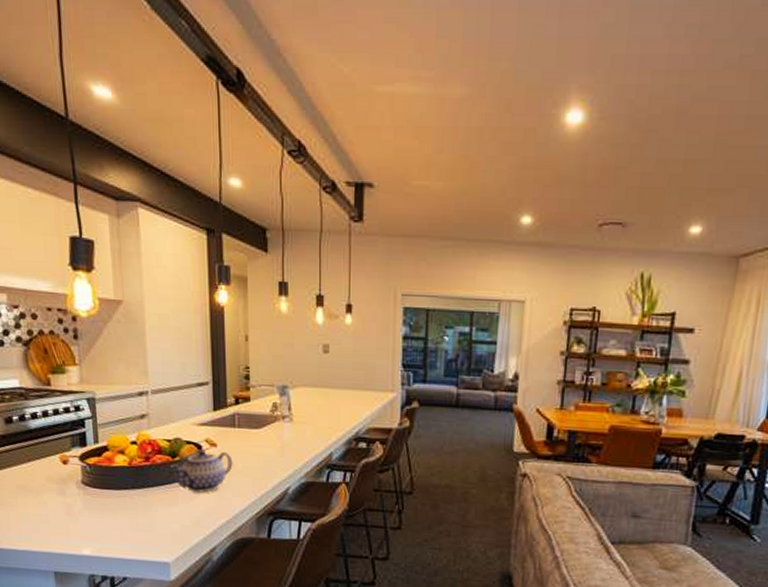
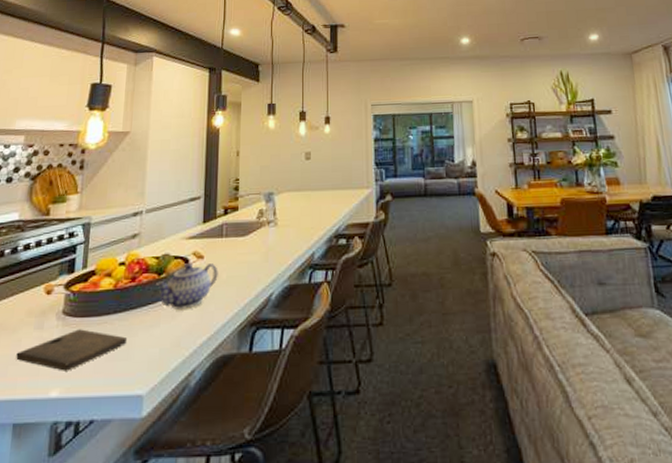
cutting board: none [45,499,149,535] -> present [16,329,128,371]

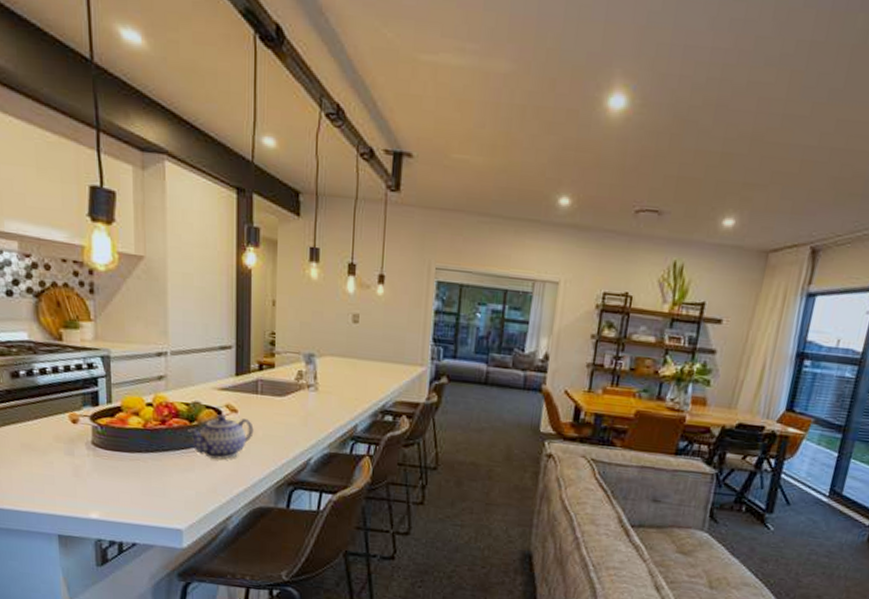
cutting board: present [16,329,128,371] -> none [50,461,162,498]

